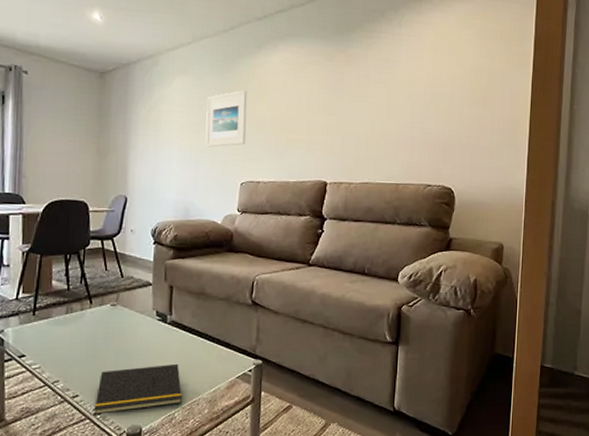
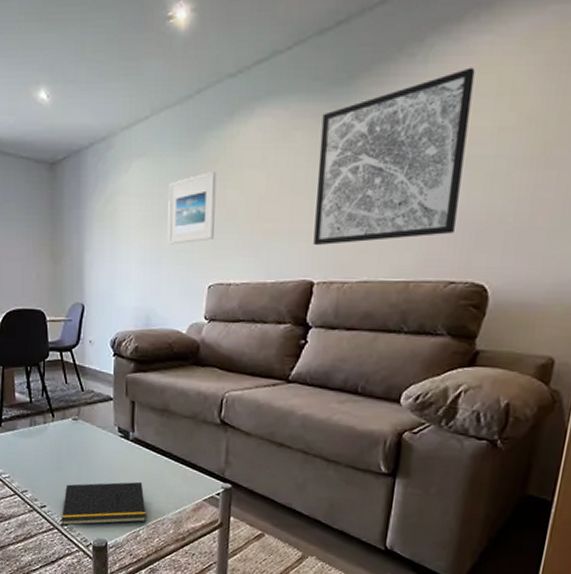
wall art: none [325,33,433,154] -> present [313,67,476,246]

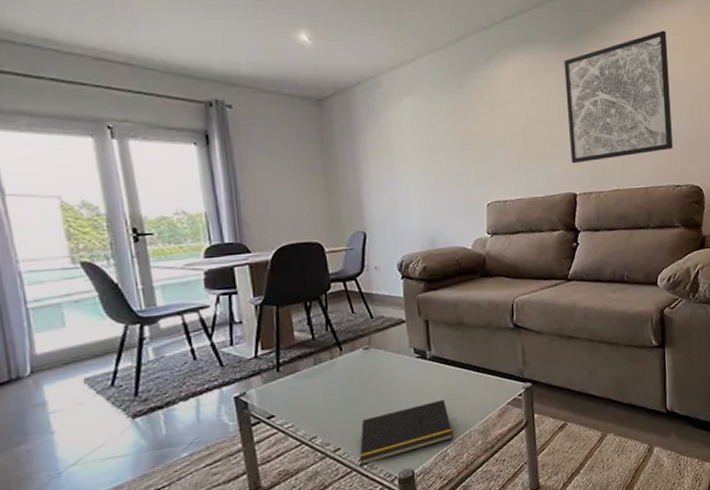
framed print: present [167,172,217,245] -> none [440,106,487,170]

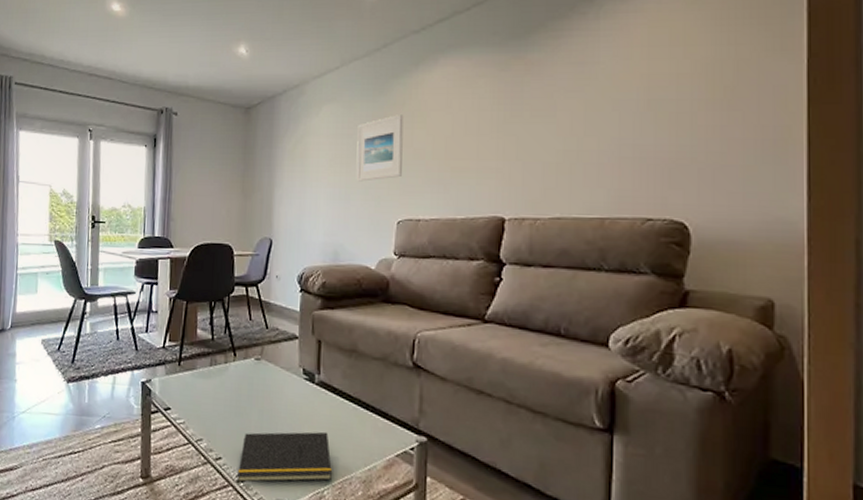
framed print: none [440,106,487,170] -> present [356,115,404,182]
wall art: present [564,30,673,164] -> none [501,22,646,183]

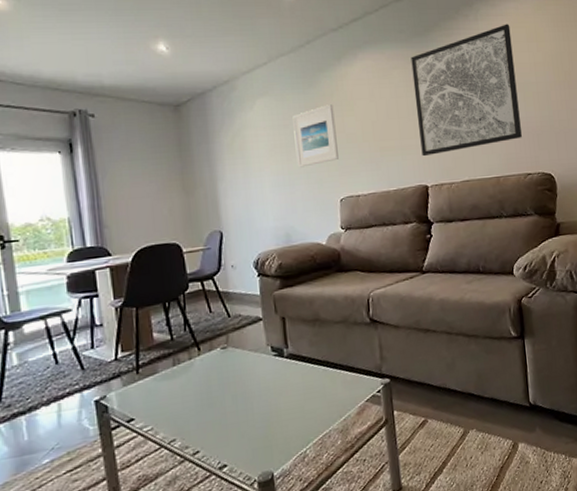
notepad: present [237,431,332,483] -> none [218,397,312,469]
wall art: none [501,22,646,183] -> present [411,24,522,157]

